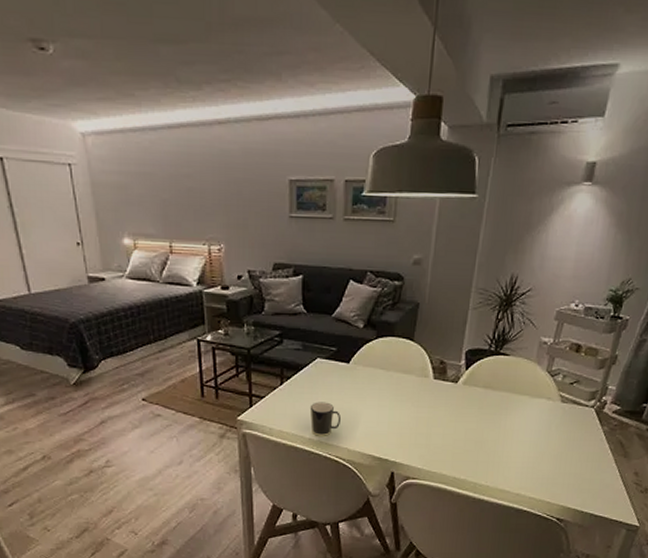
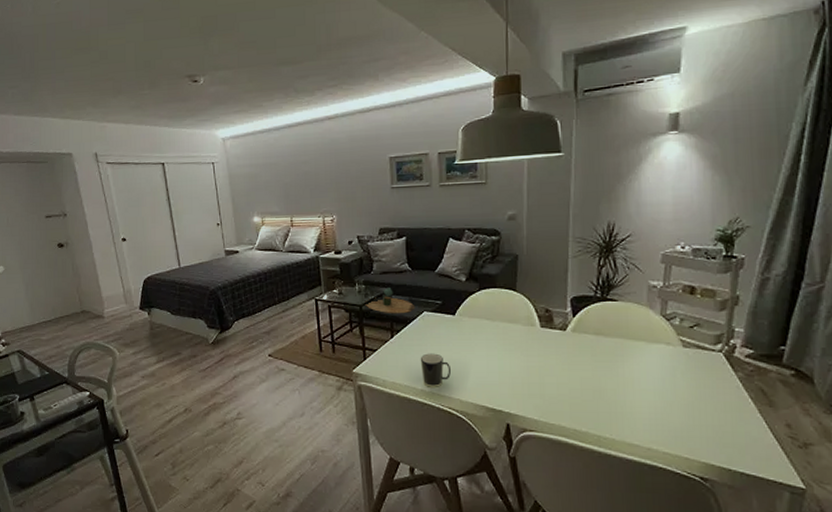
decorative tray: none [253,331,308,360] -> present [364,288,415,314]

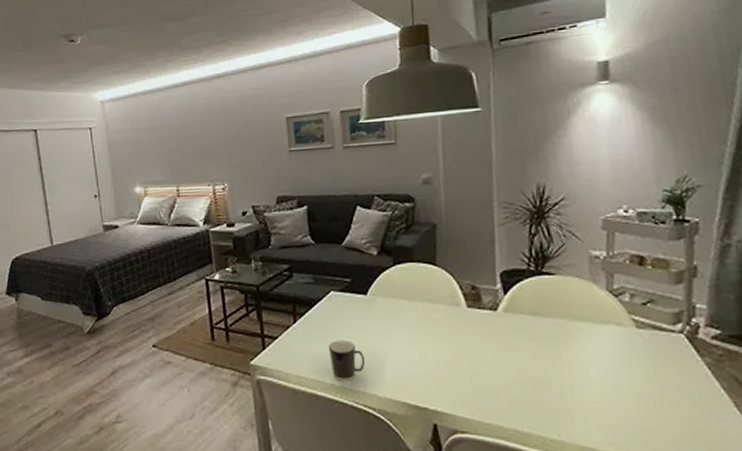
decorative tray: present [364,288,415,314] -> none [262,264,321,295]

